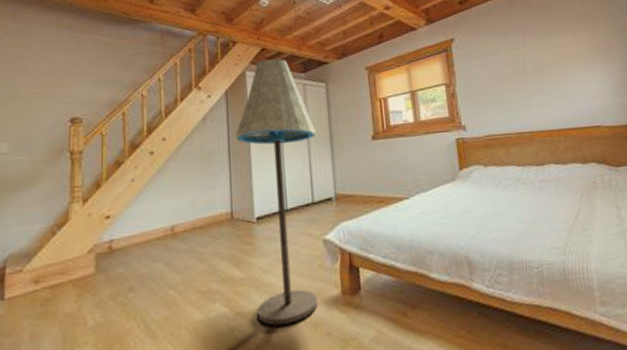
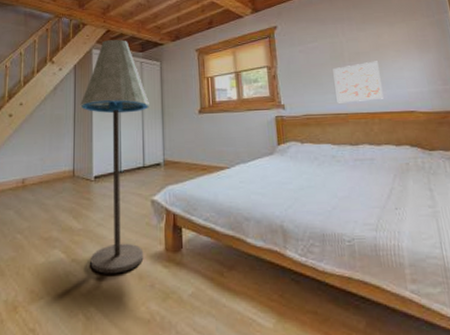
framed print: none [515,73,569,121] -> present [333,61,384,103]

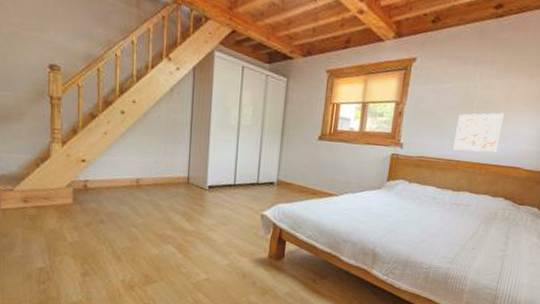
floor lamp: present [80,40,149,274] -> none [198,42,270,271]

